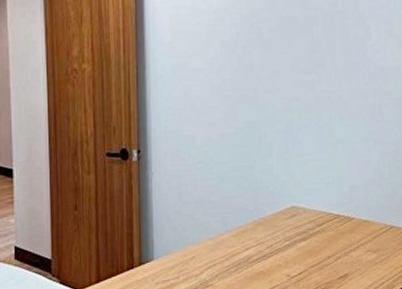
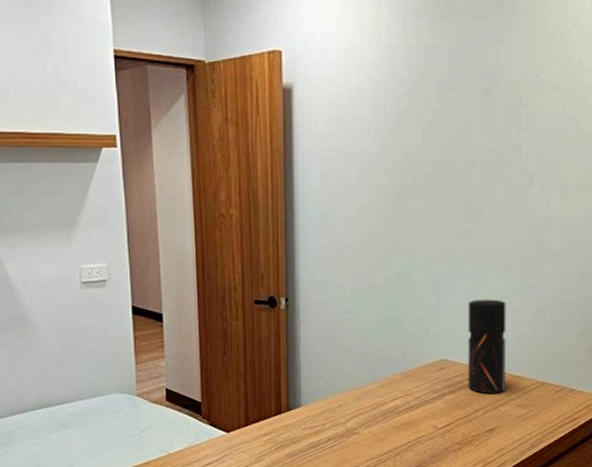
pepper grinder: none [315,145,355,239] -> present [468,299,506,393]

